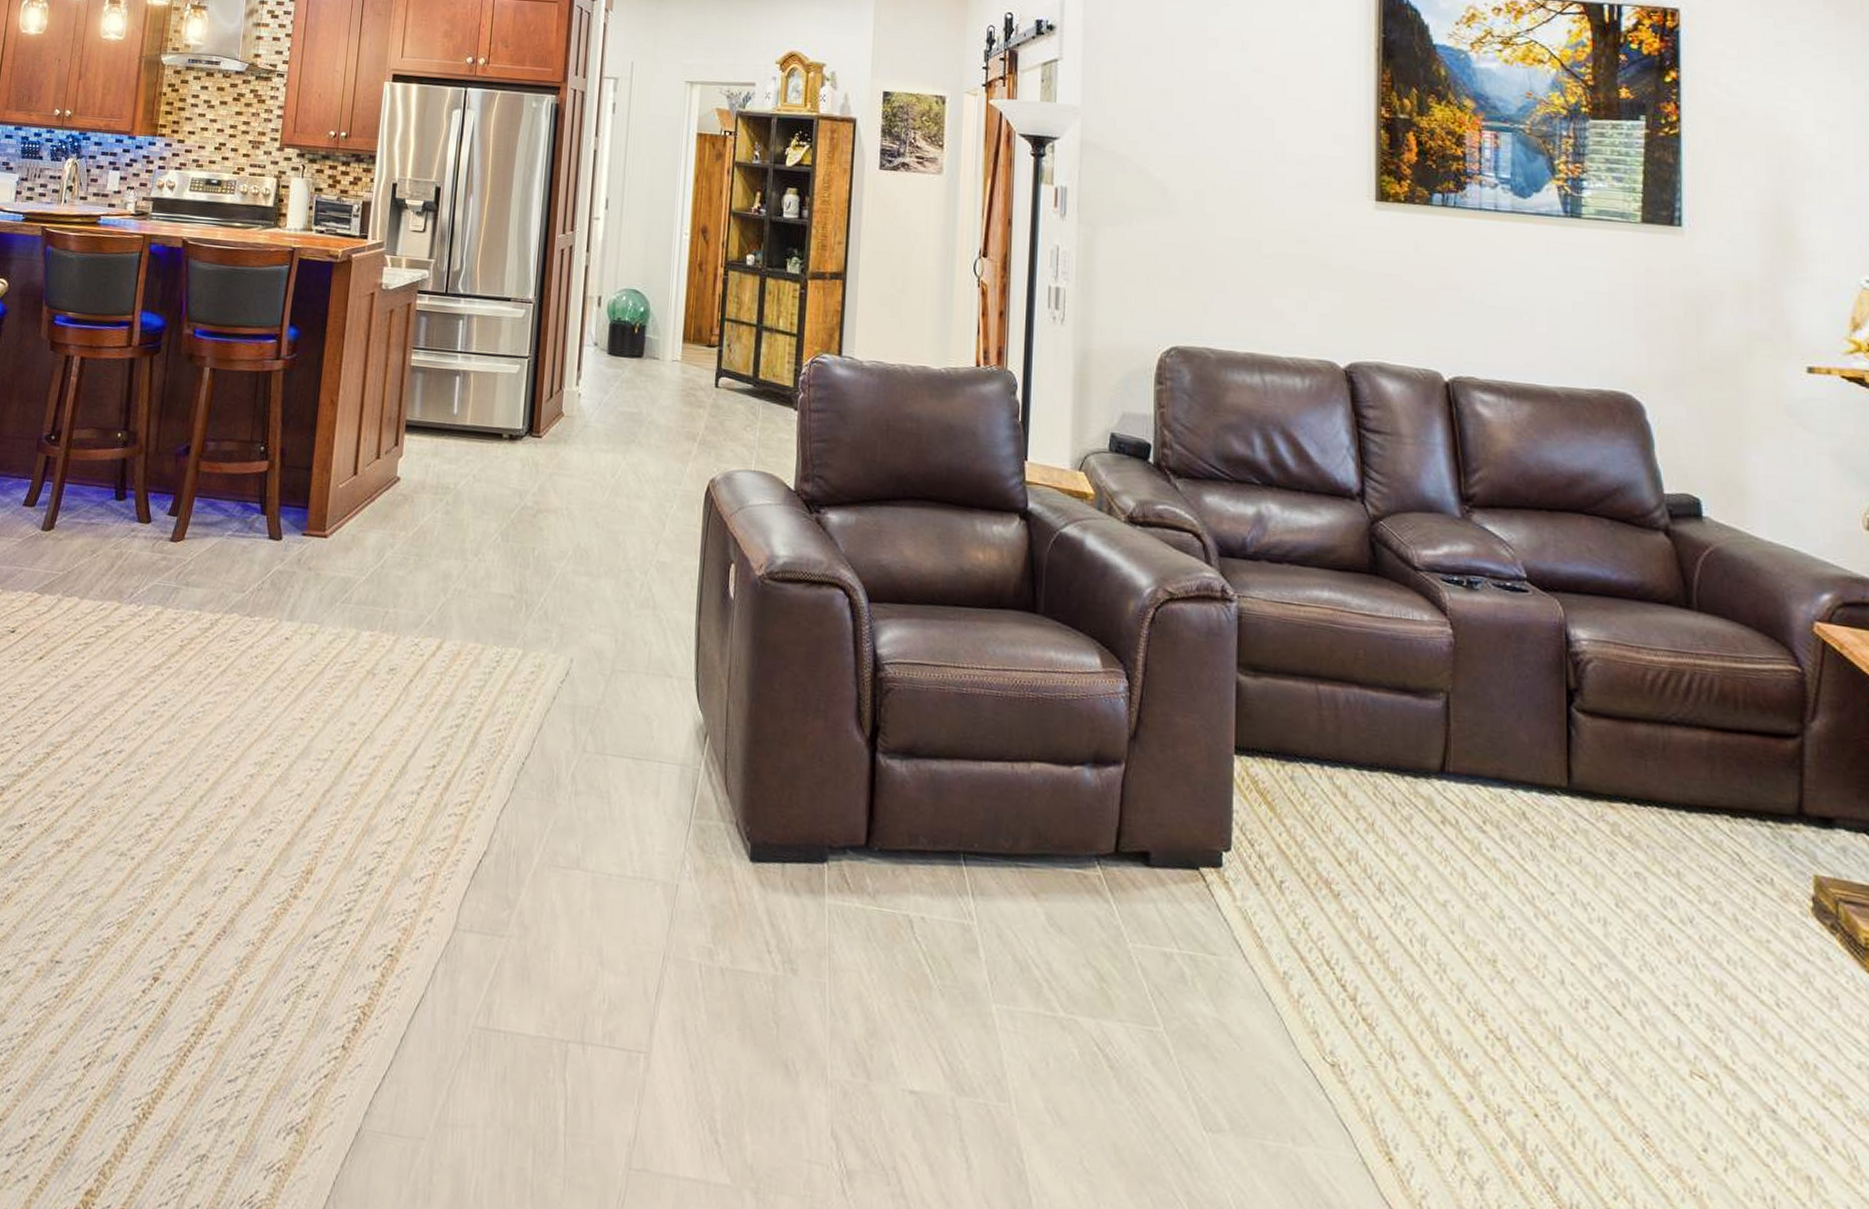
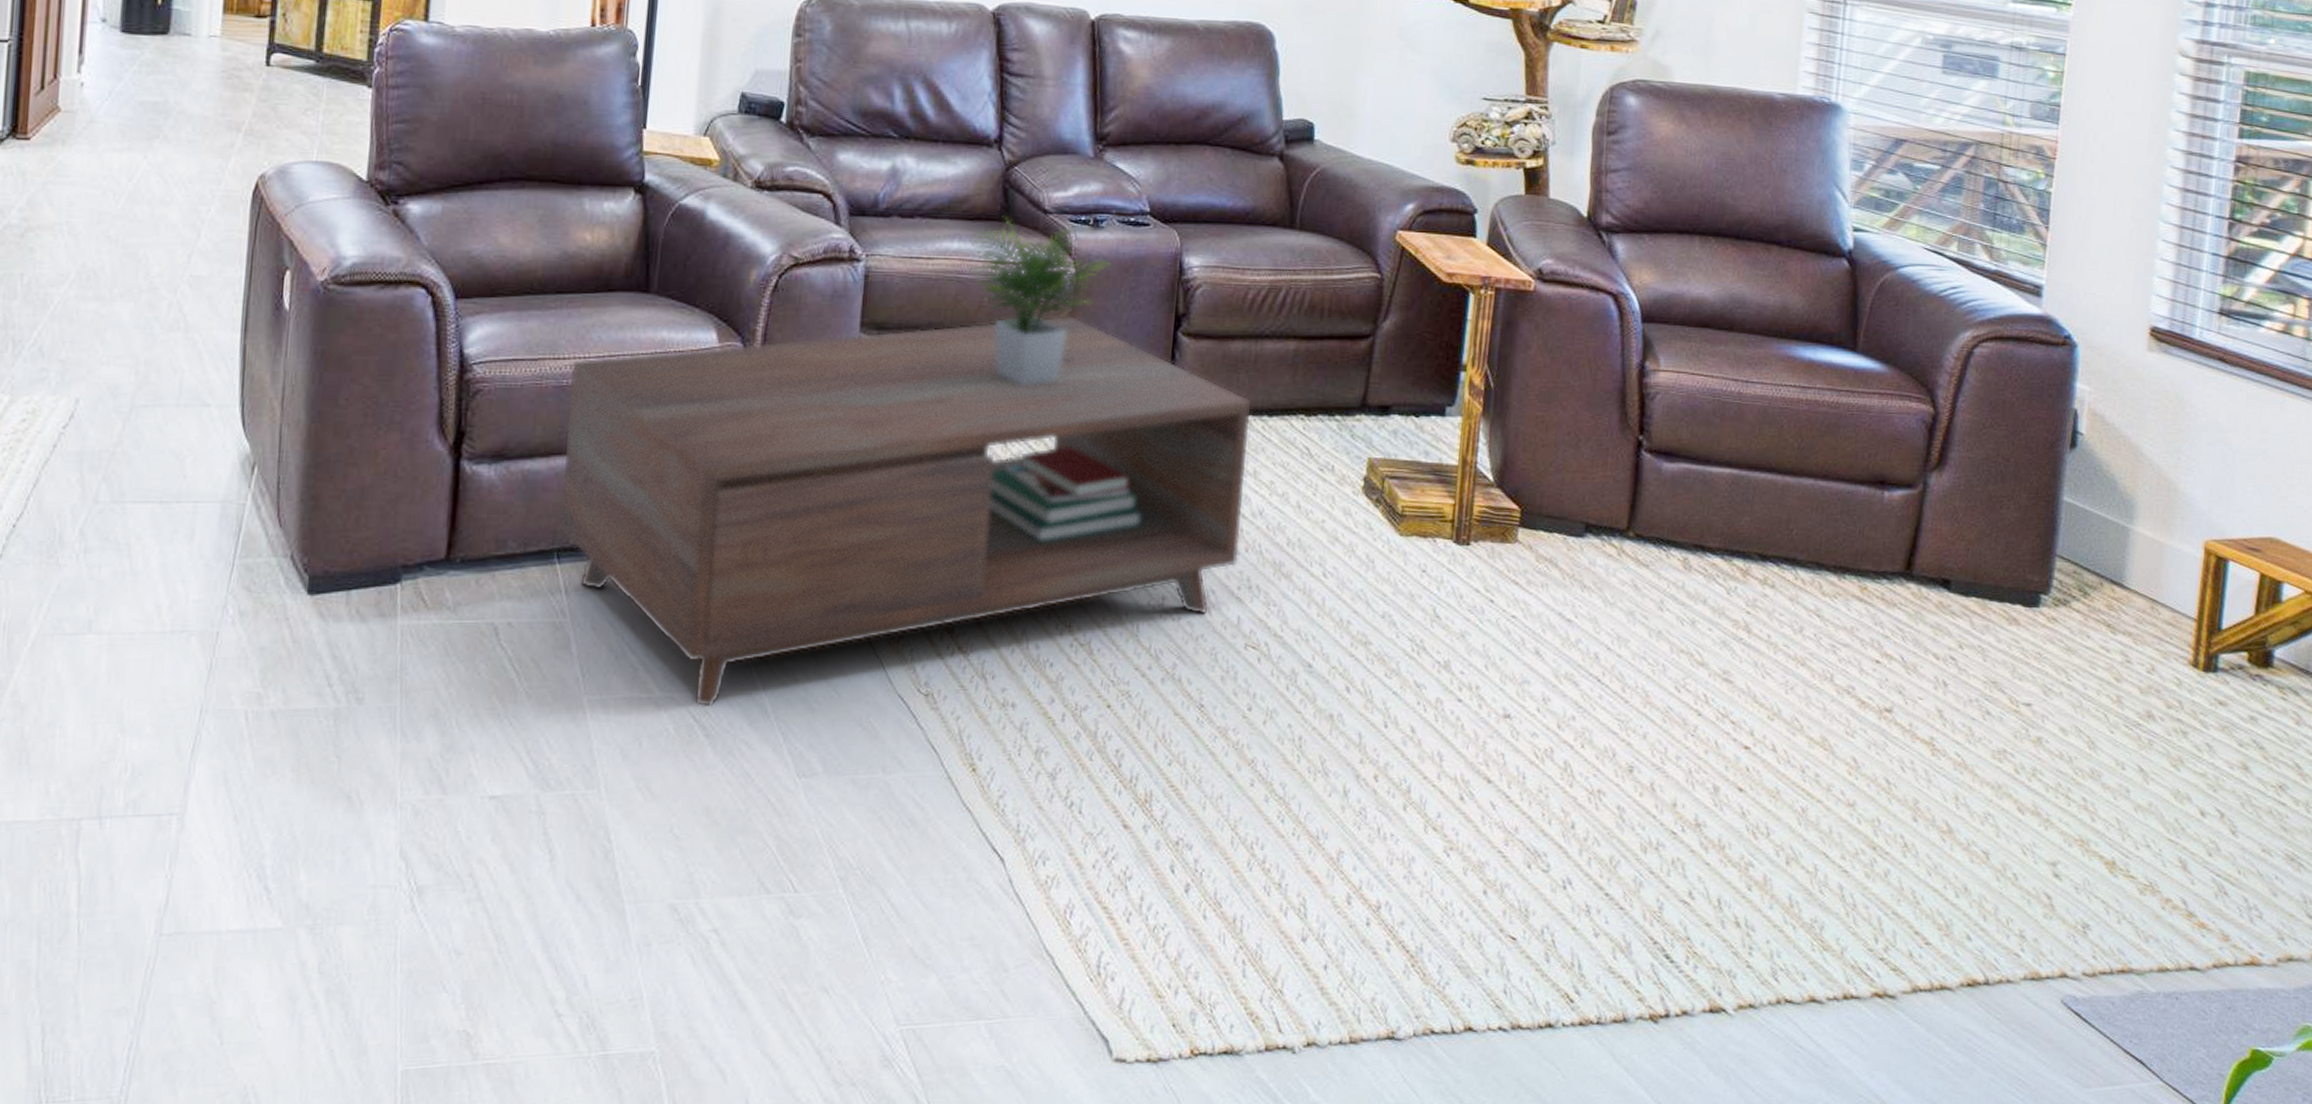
coffee table: none [964,569,1671,1038] -> present [560,215,1253,708]

